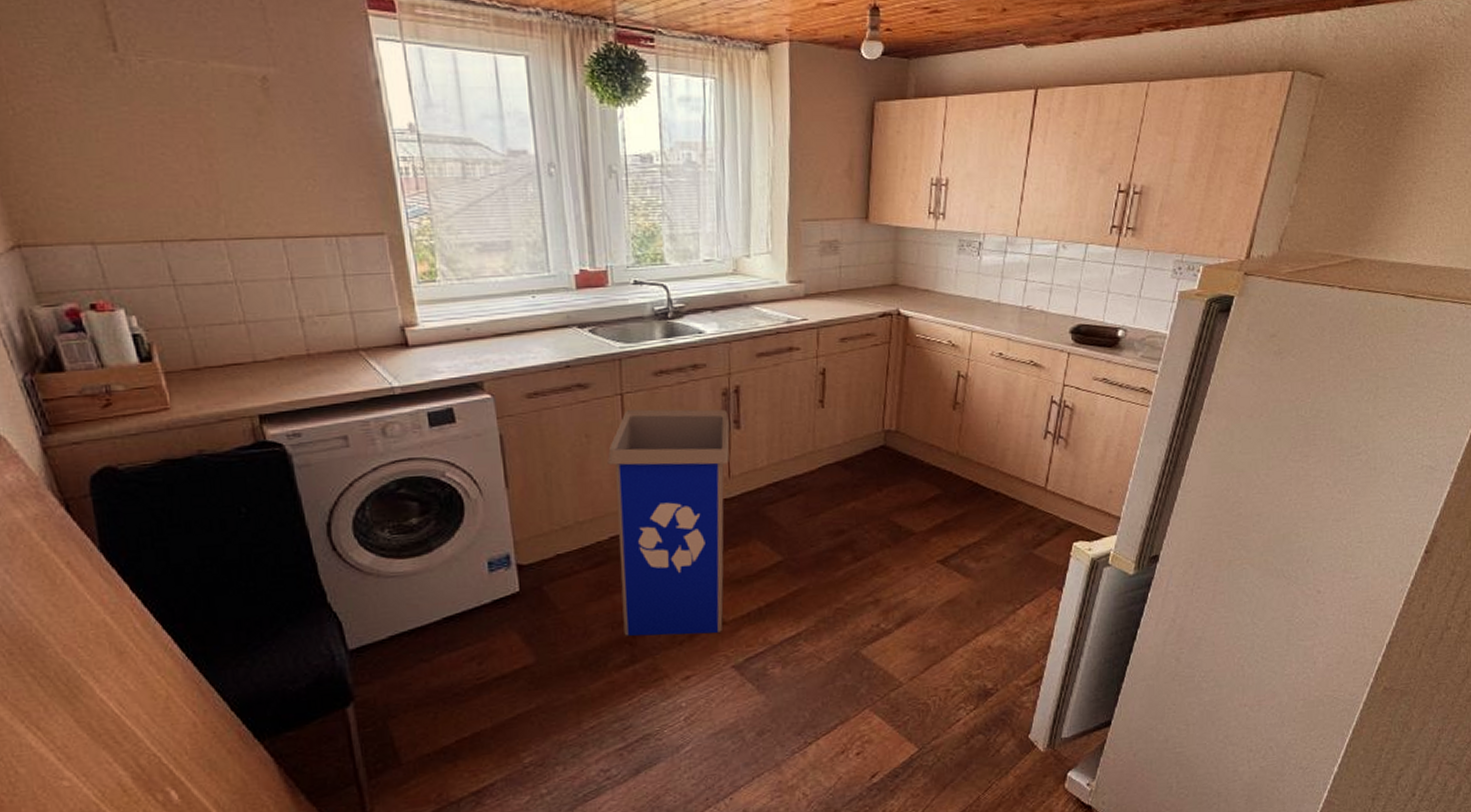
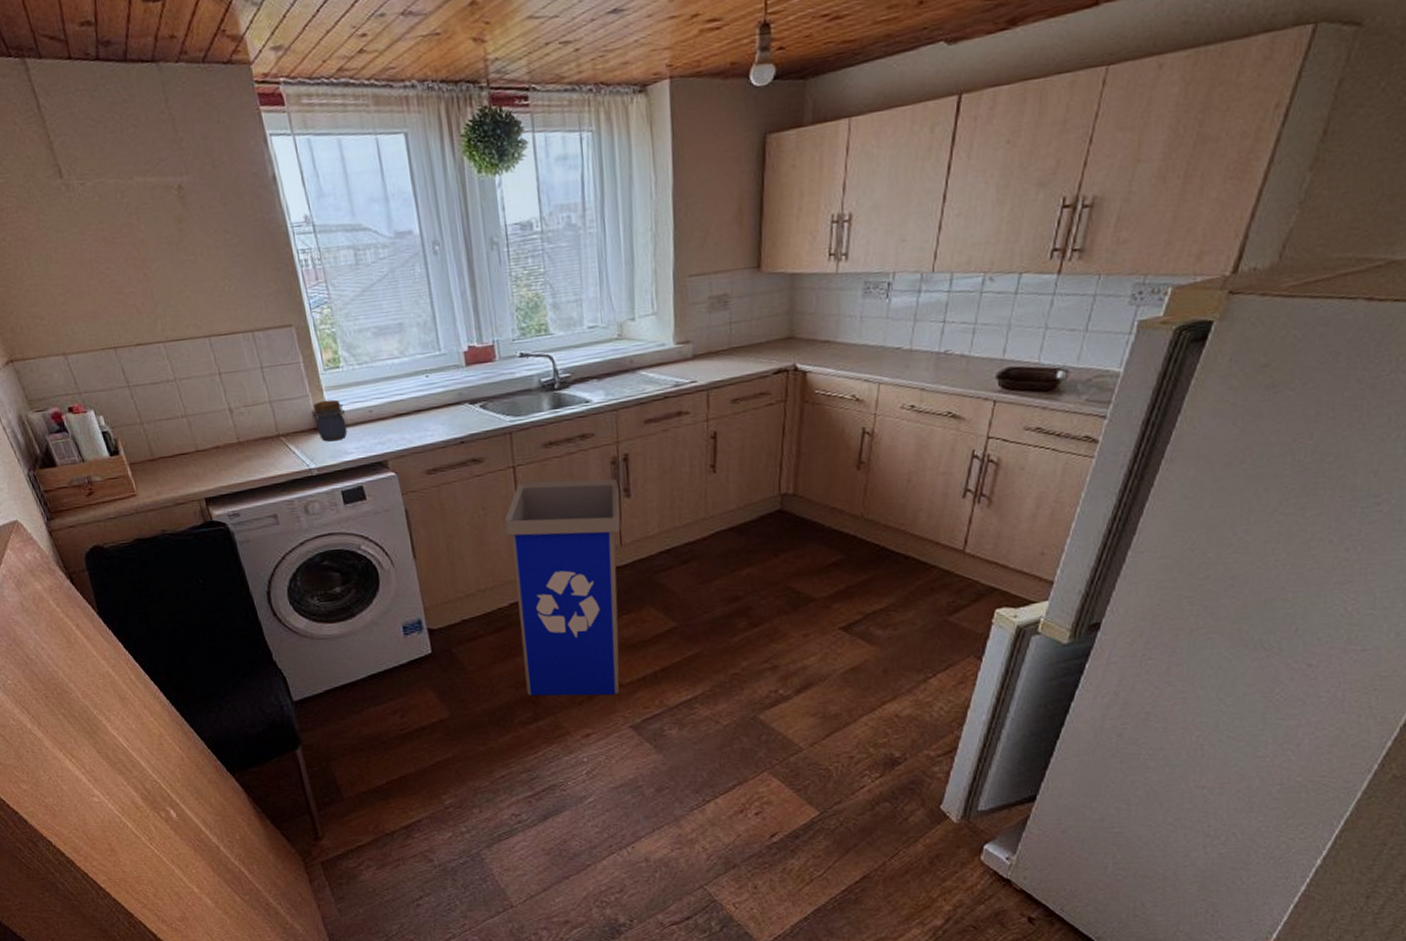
jar: none [402,314,442,359] -> present [314,399,349,442]

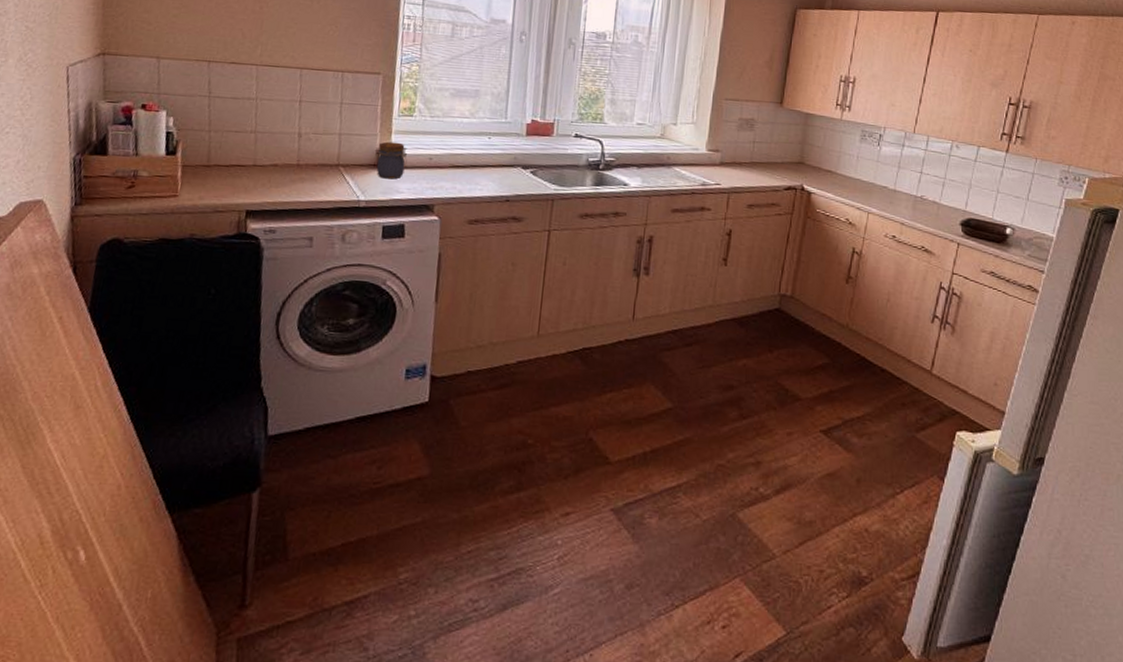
recycling bin: present [503,478,621,696] -> none [515,246,640,473]

